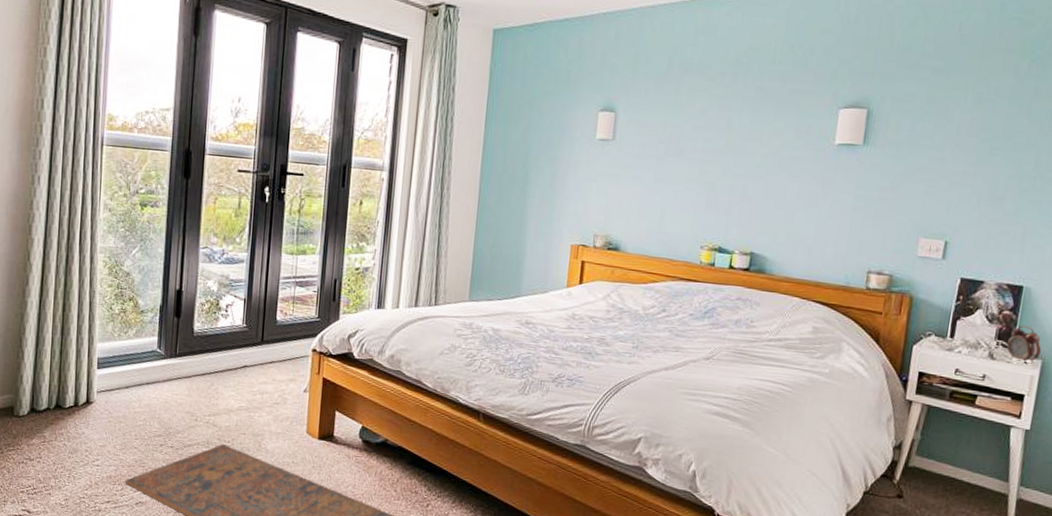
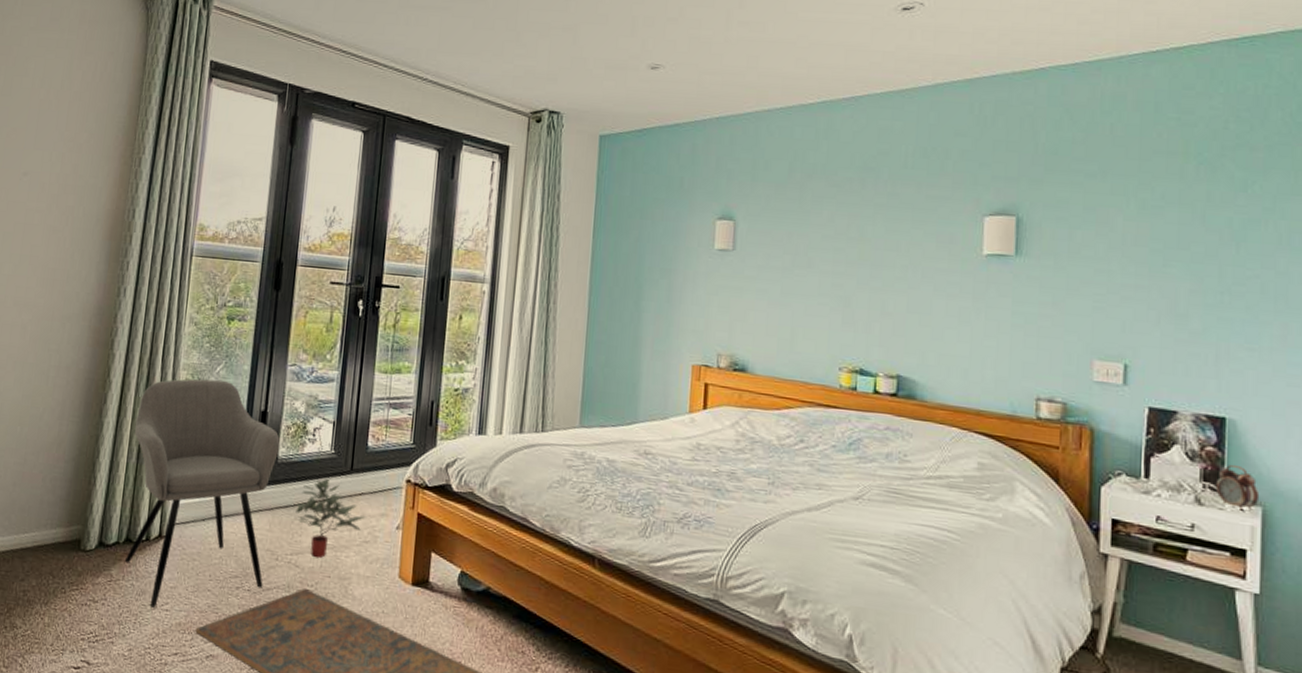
armchair: none [55,261,195,464] -> present [124,378,280,608]
potted plant: none [212,349,276,418] -> present [295,478,366,558]

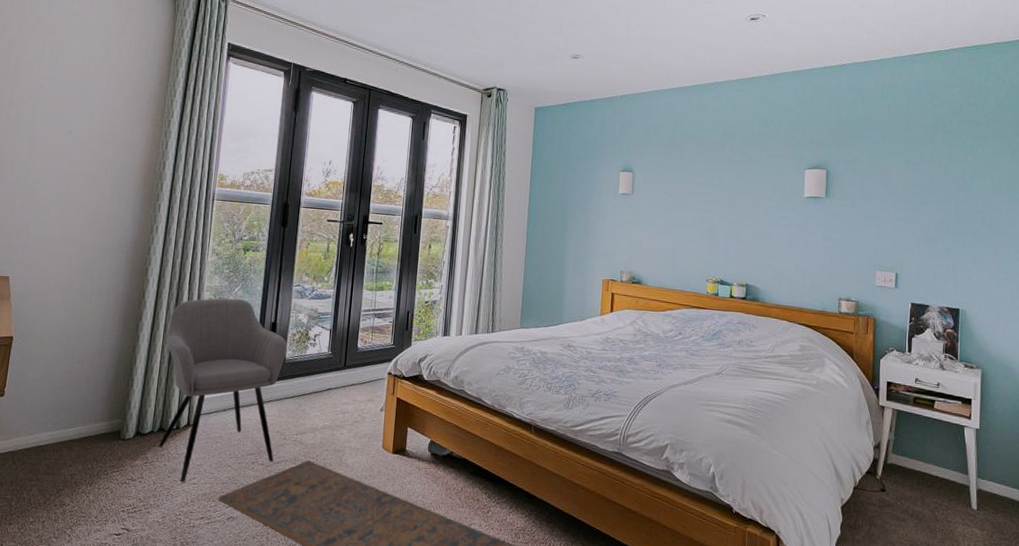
potted plant: present [295,478,366,558] -> none [300,373,357,436]
alarm clock: present [1215,465,1258,511] -> none [952,341,979,373]

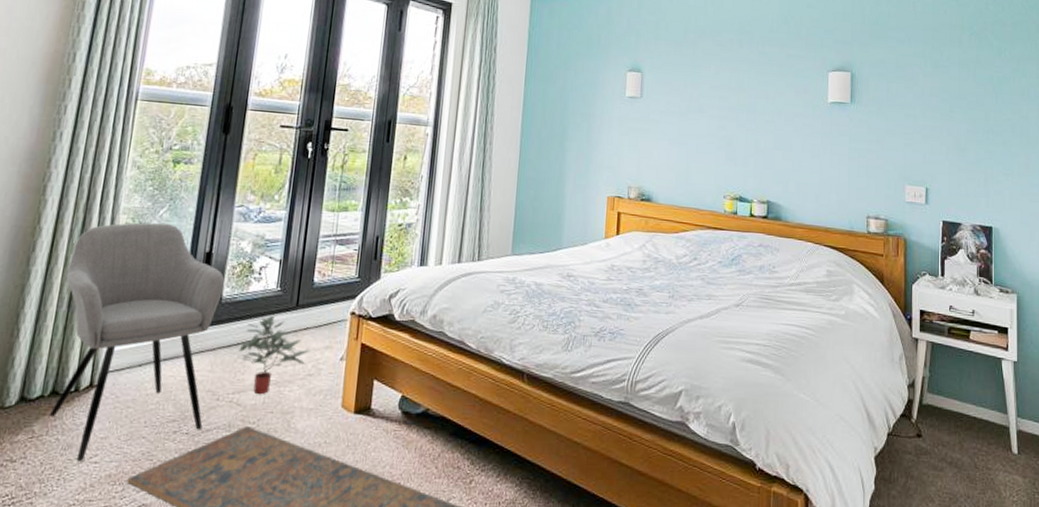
potted plant: none [300,373,357,436] -> present [239,315,311,394]

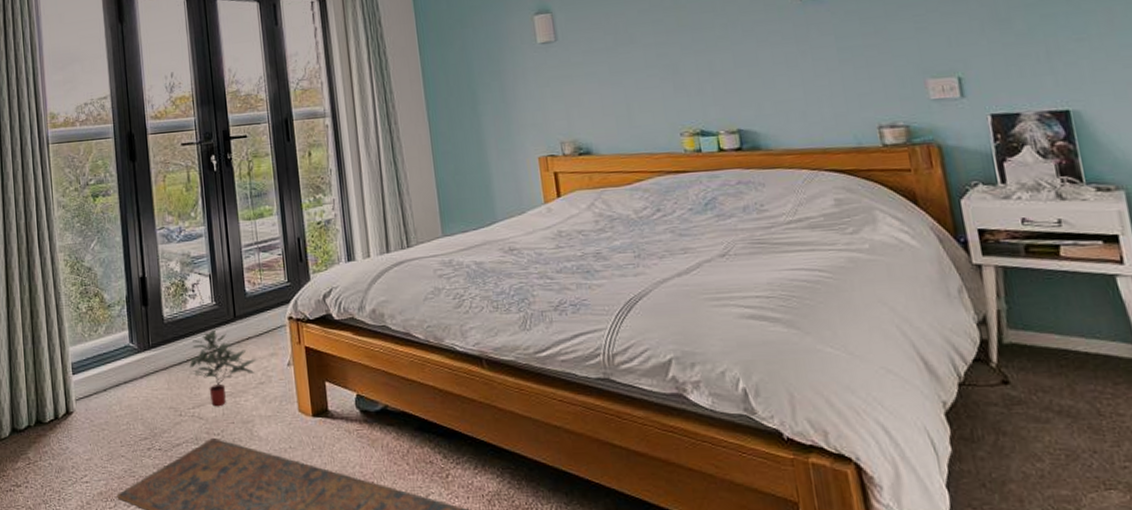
armchair: present [49,222,225,461] -> none [24,255,172,482]

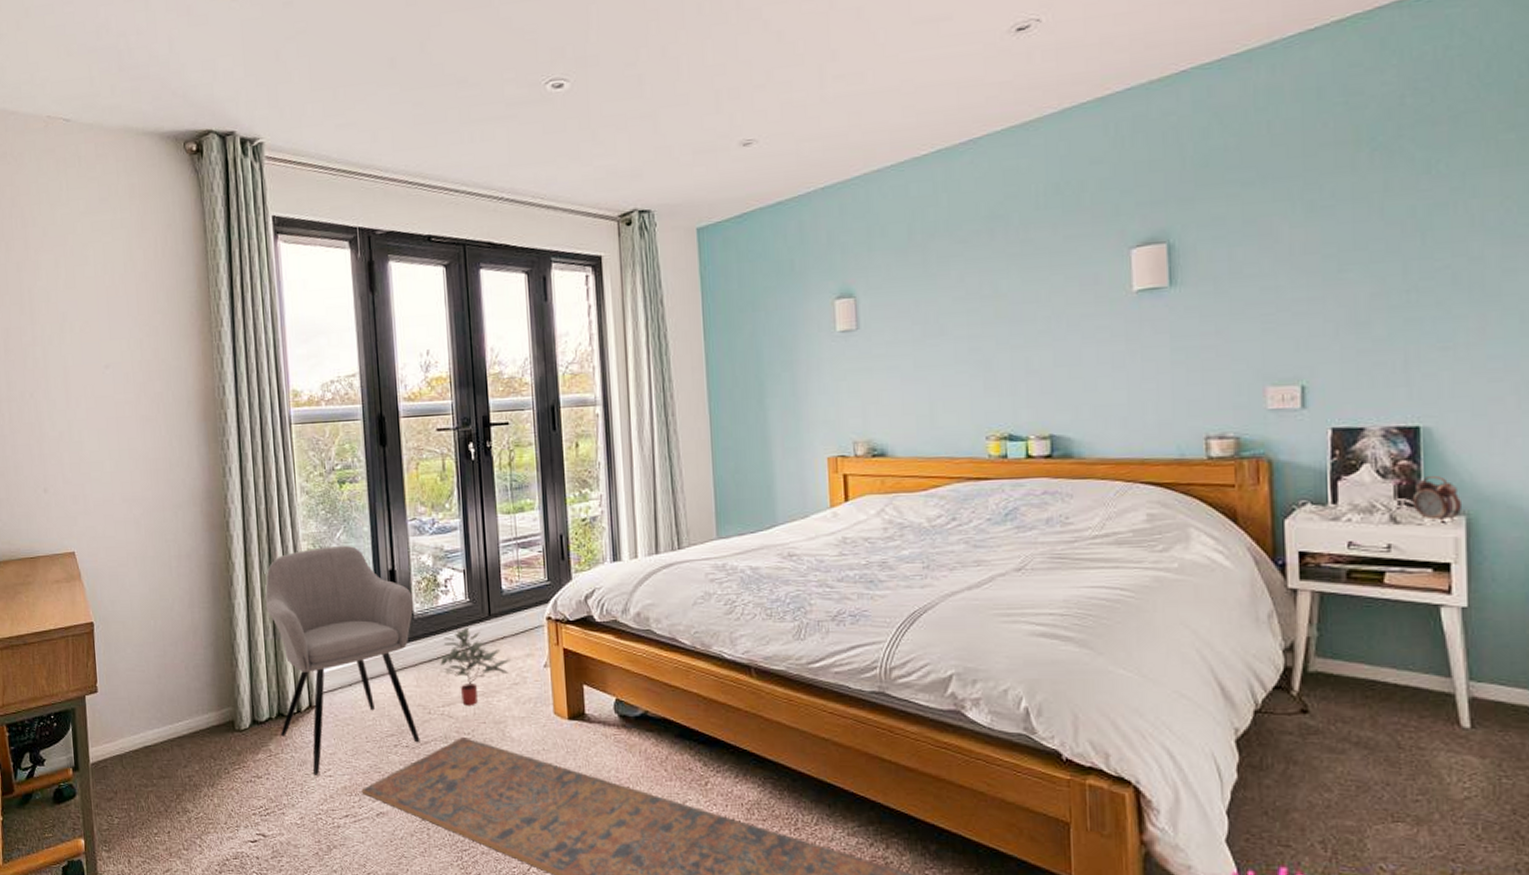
armchair: none [24,255,172,482] -> present [265,545,420,775]
alarm clock: none [1073,155,1120,198] -> present [1412,476,1461,523]

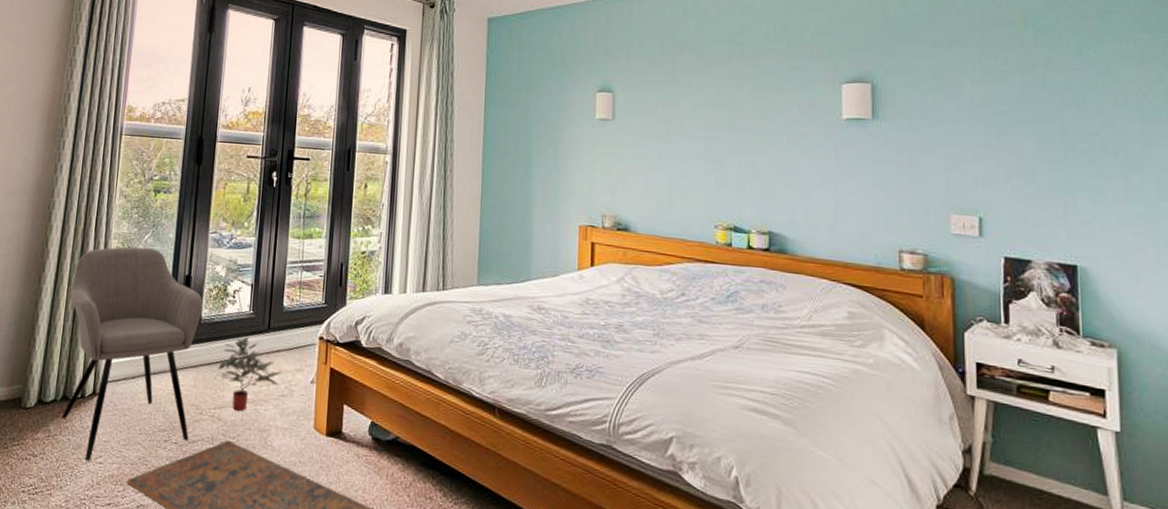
alarm clock: present [1412,476,1461,523] -> none [1071,310,1113,353]

